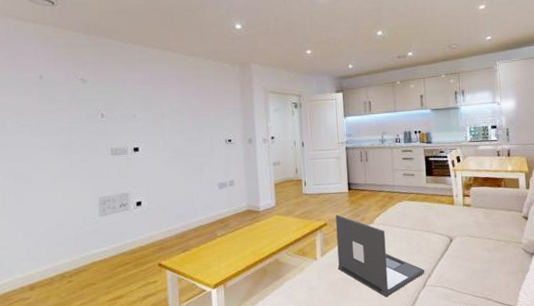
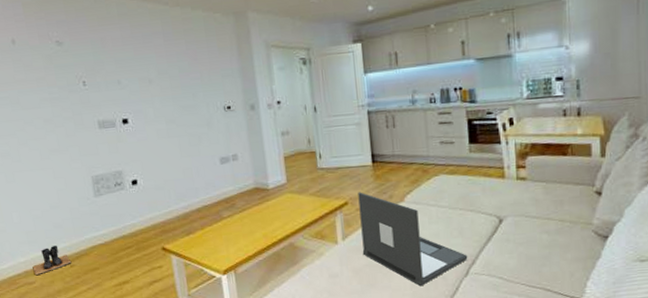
boots: none [29,262,70,292] -> present [32,246,72,276]

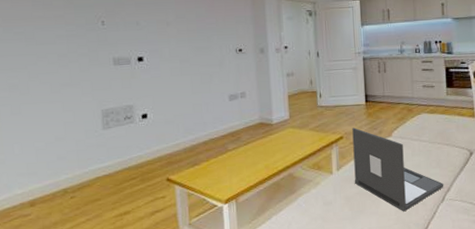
boots: present [32,246,72,276] -> none [29,177,73,208]

